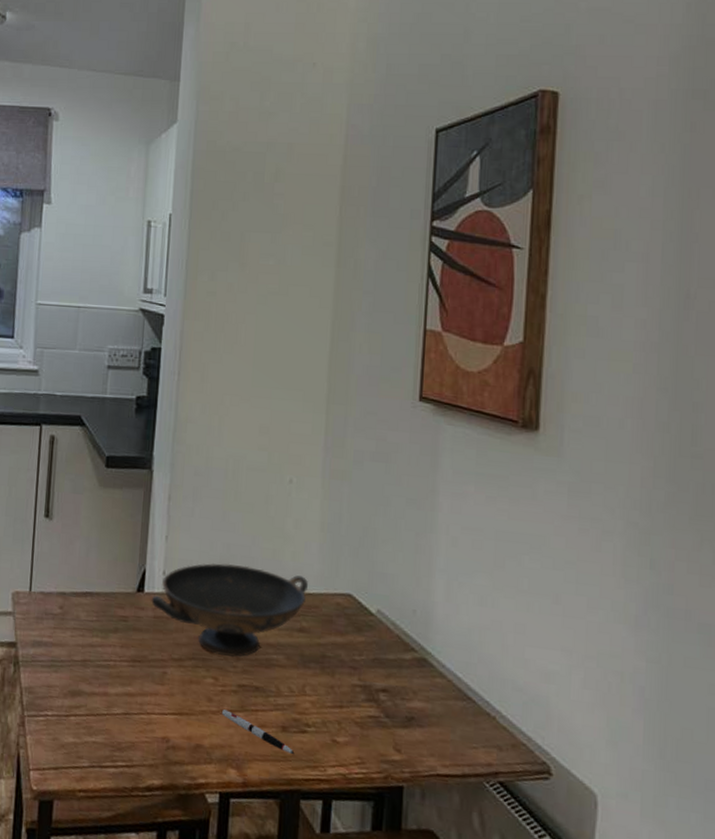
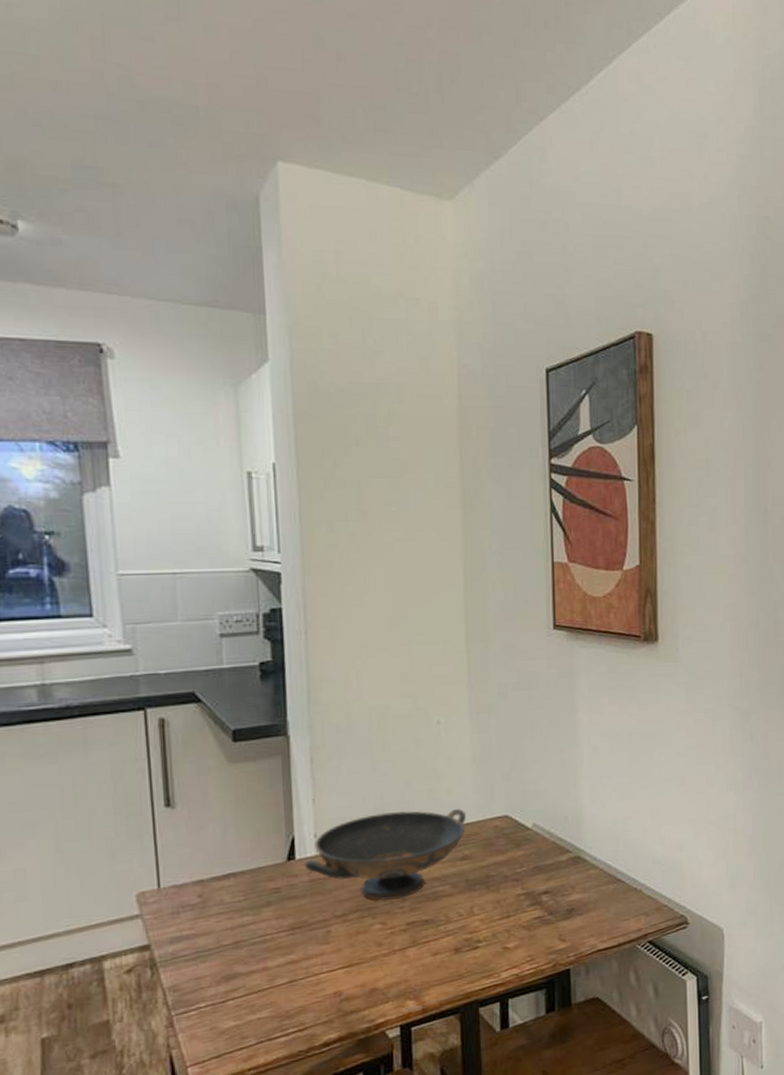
pen: present [222,709,295,754] -> none [394,949,469,971]

